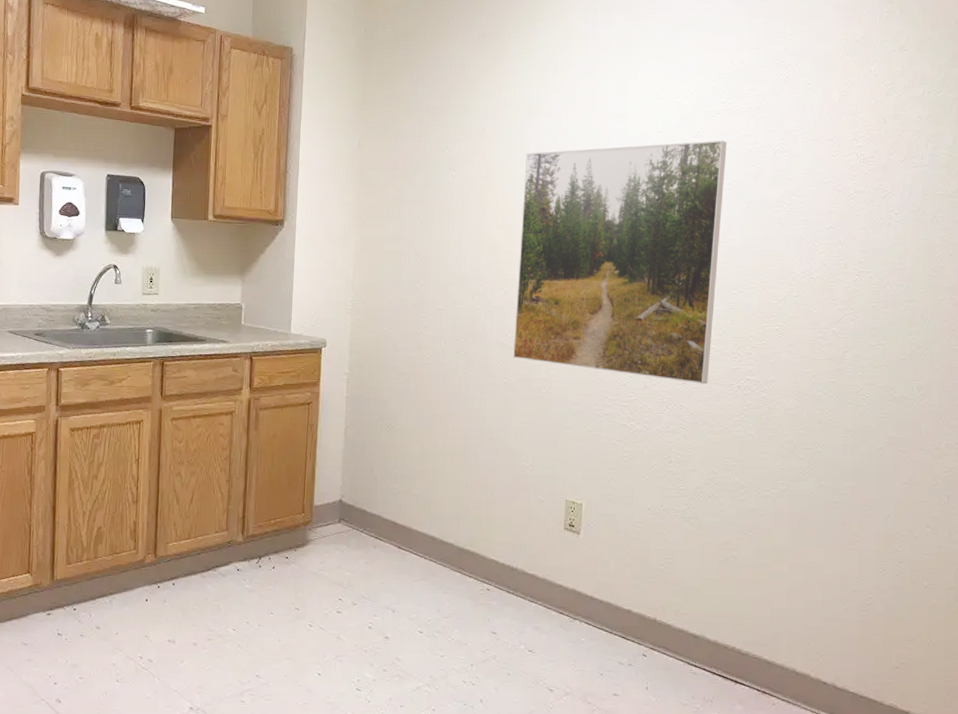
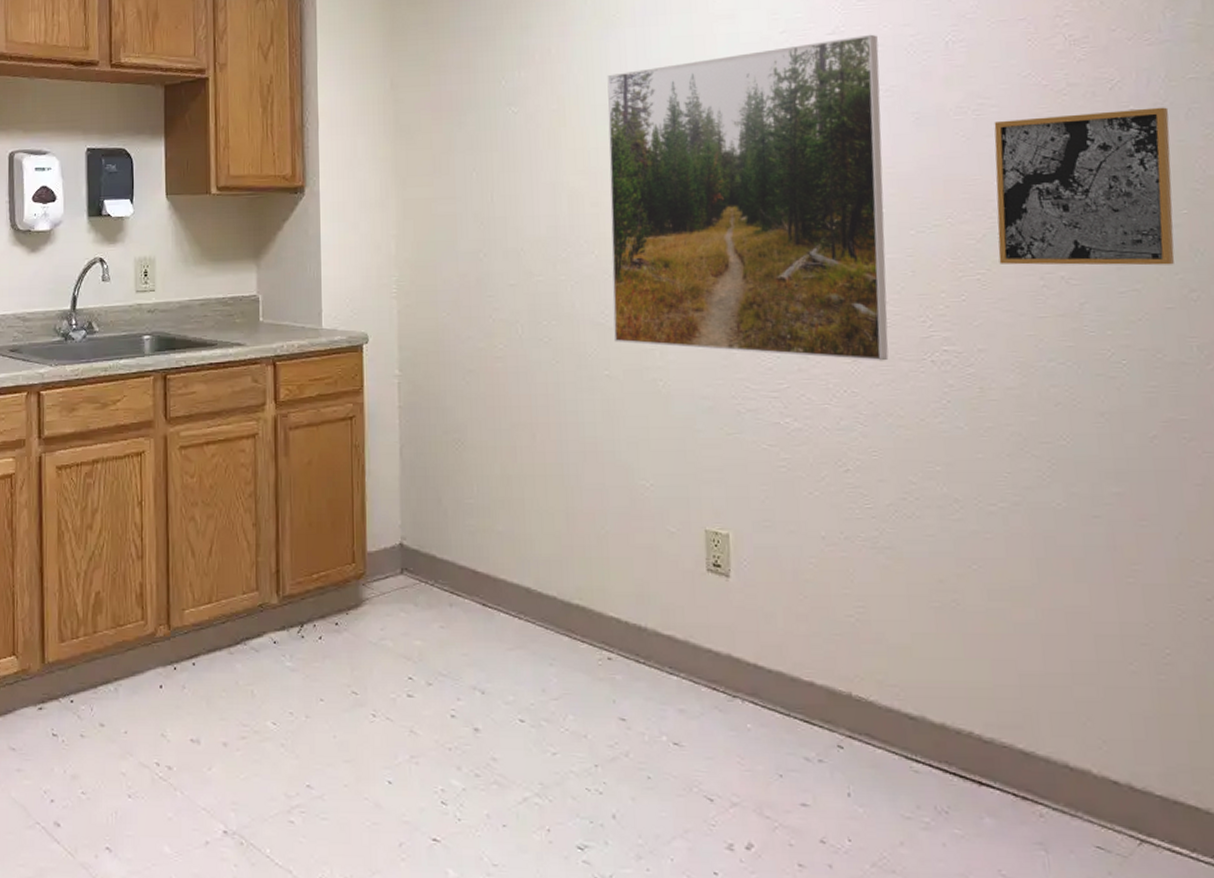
wall art: none [792,213,921,328] -> present [994,107,1175,266]

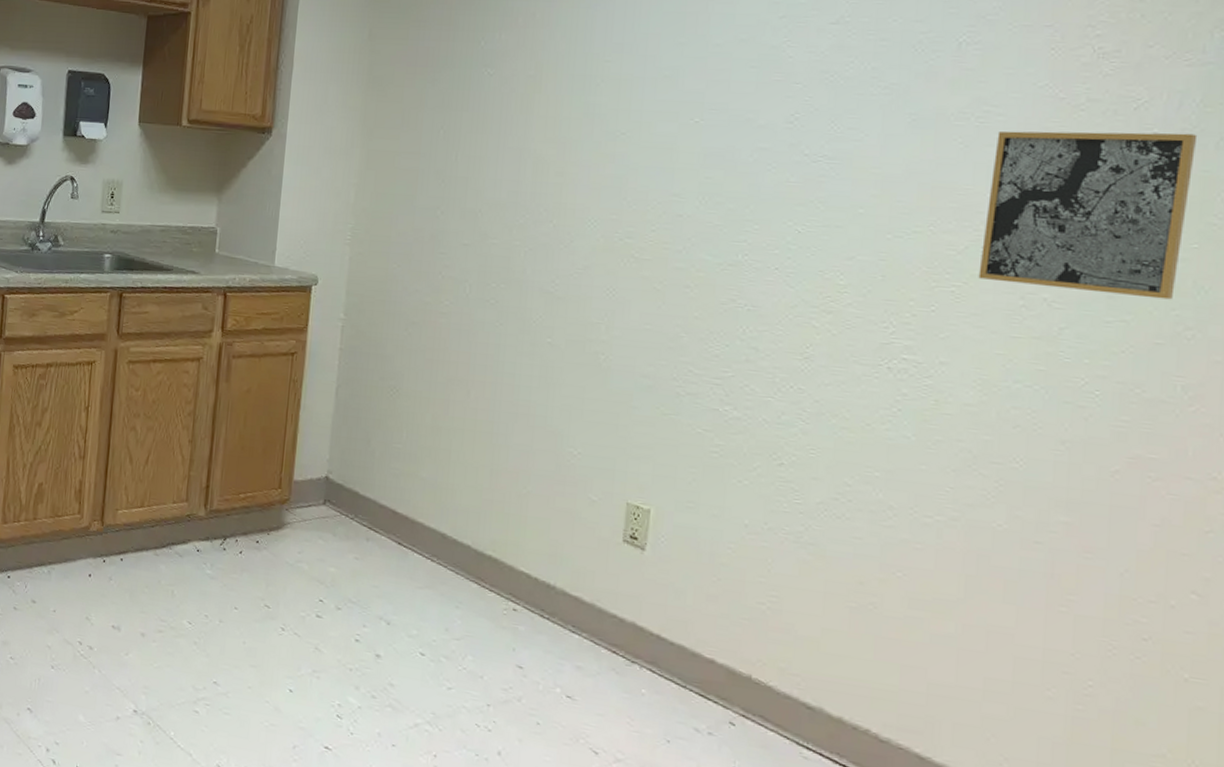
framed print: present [607,34,889,361] -> none [560,27,885,362]

